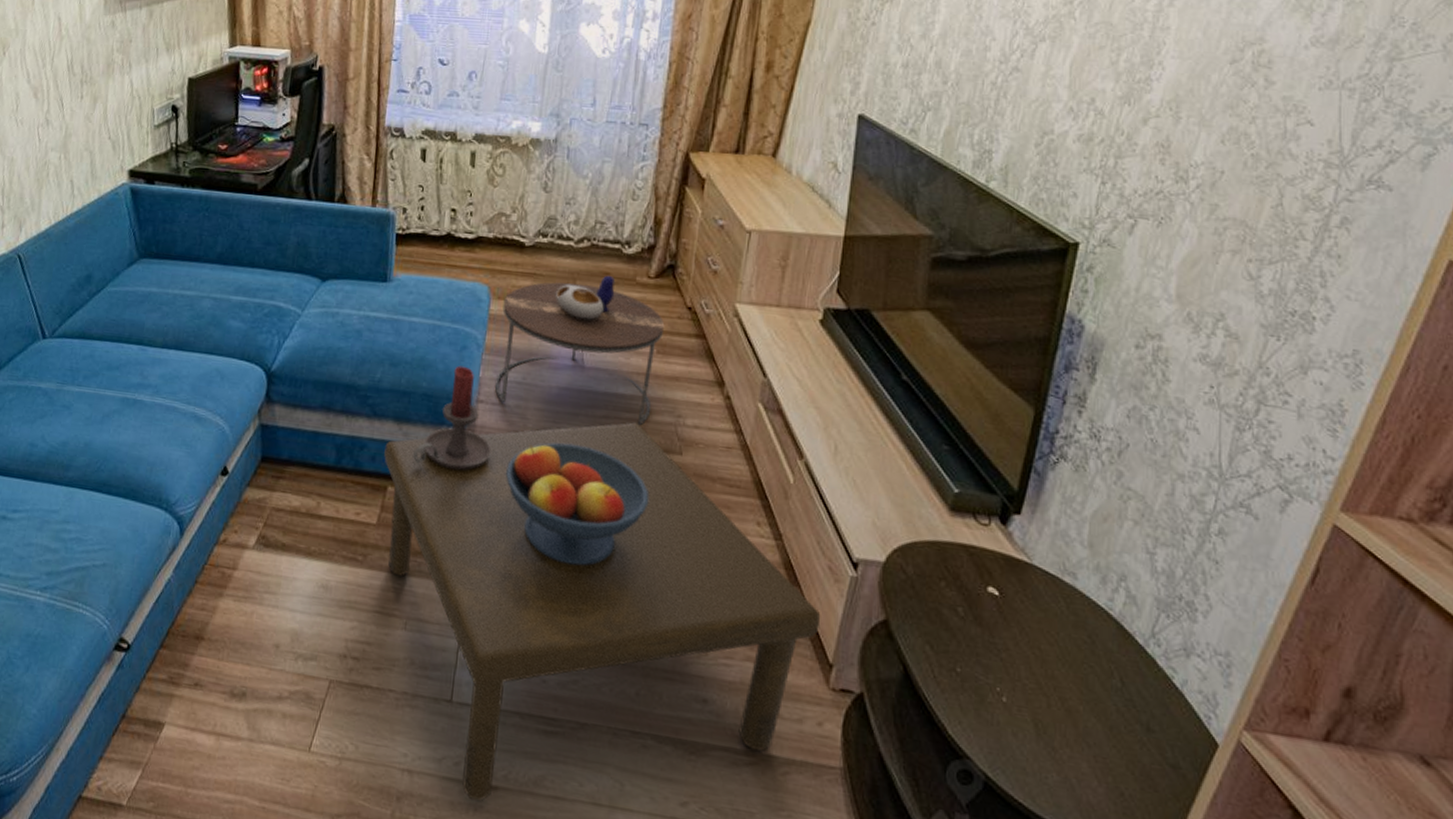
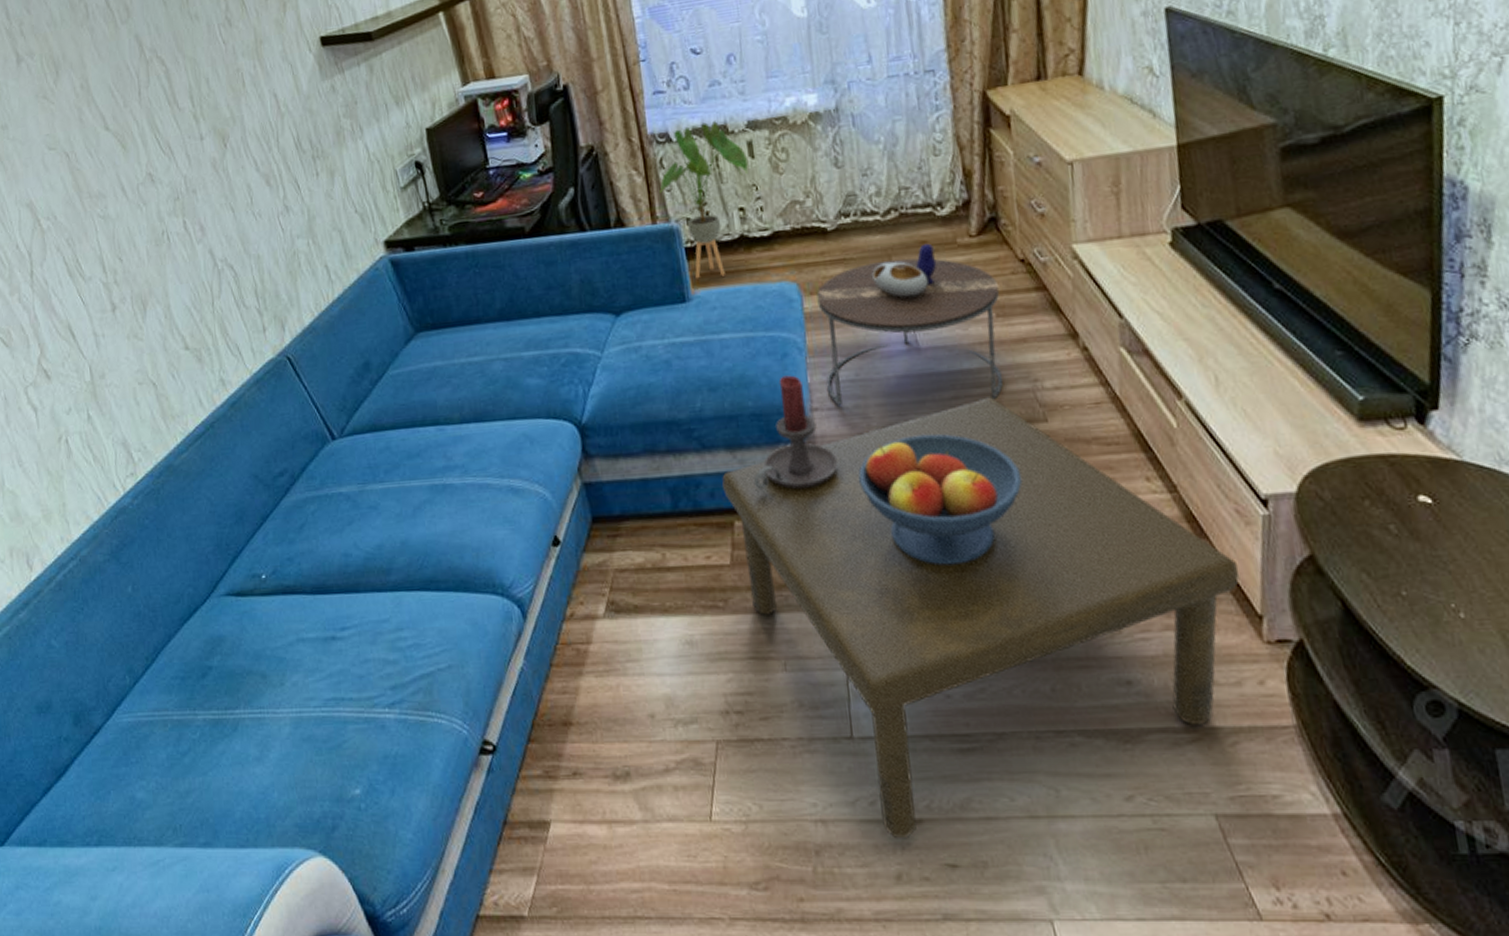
house plant: none [384,126,469,266] -> present [659,121,749,279]

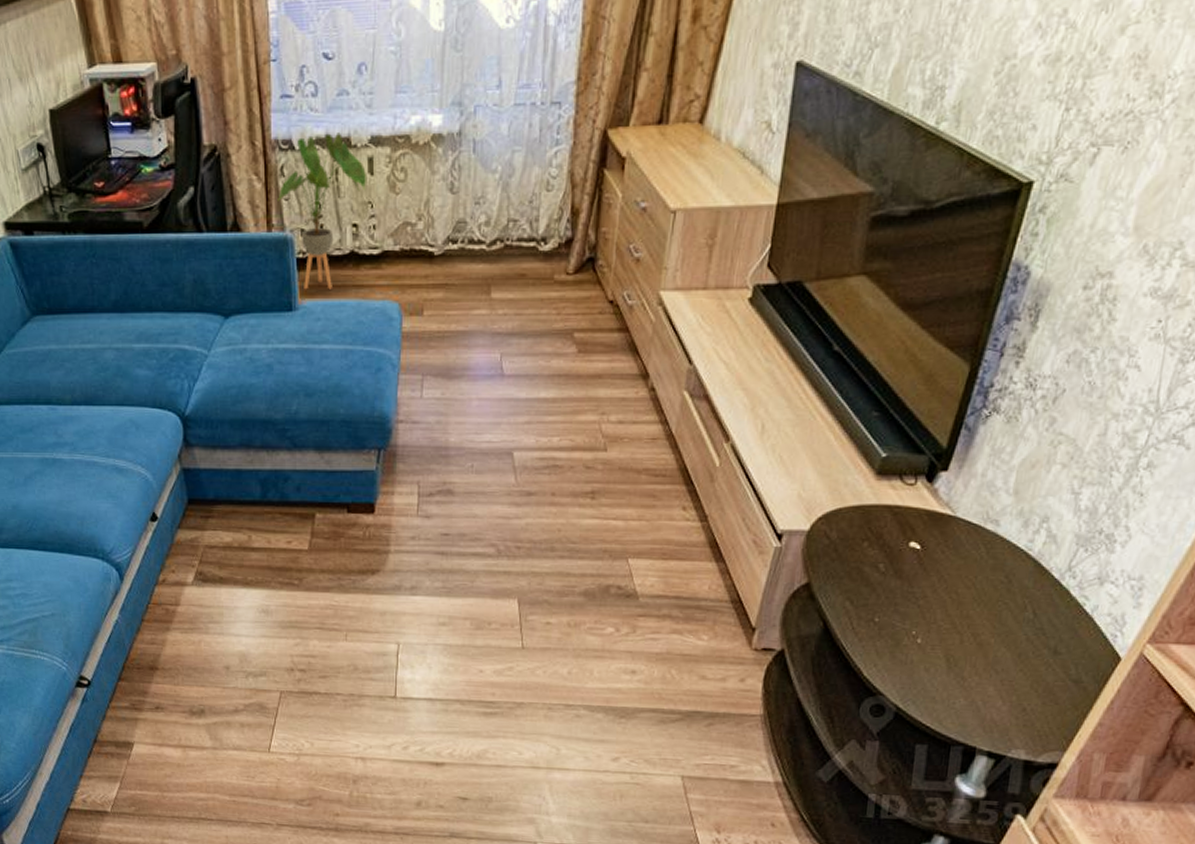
coffee table: present [722,397,1240,839] -> none [309,425,745,777]
candle holder: present [754,375,838,489] -> none [338,388,415,490]
side table: present [816,243,1004,405] -> none [413,276,586,426]
fruit bowl: present [858,434,1023,565] -> none [431,452,575,566]

